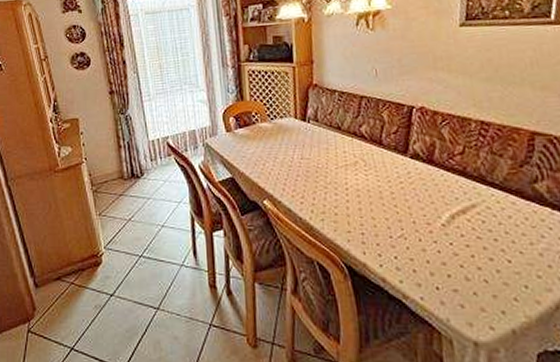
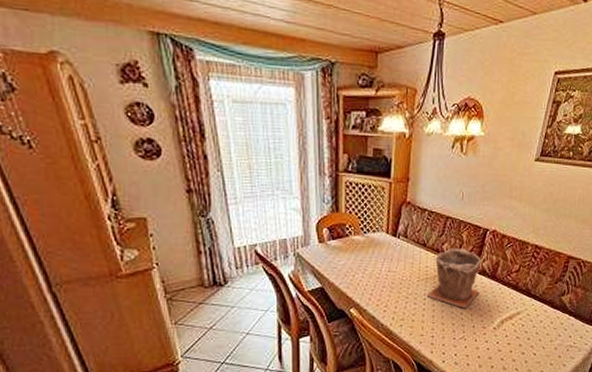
plant pot: none [348,130,415,200] -> present [426,249,482,308]

